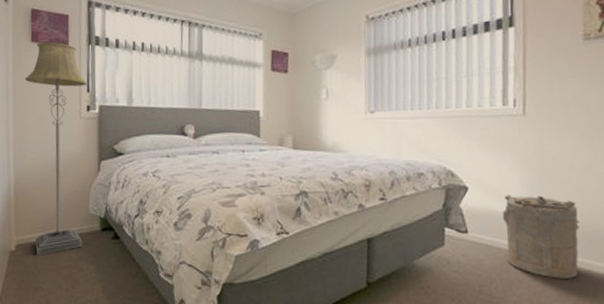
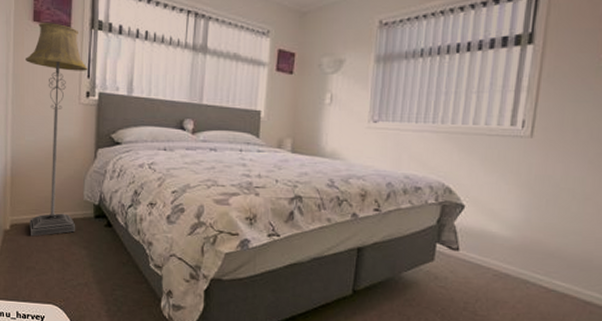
laundry hamper: present [503,194,581,279] -> none [495,216,574,304]

